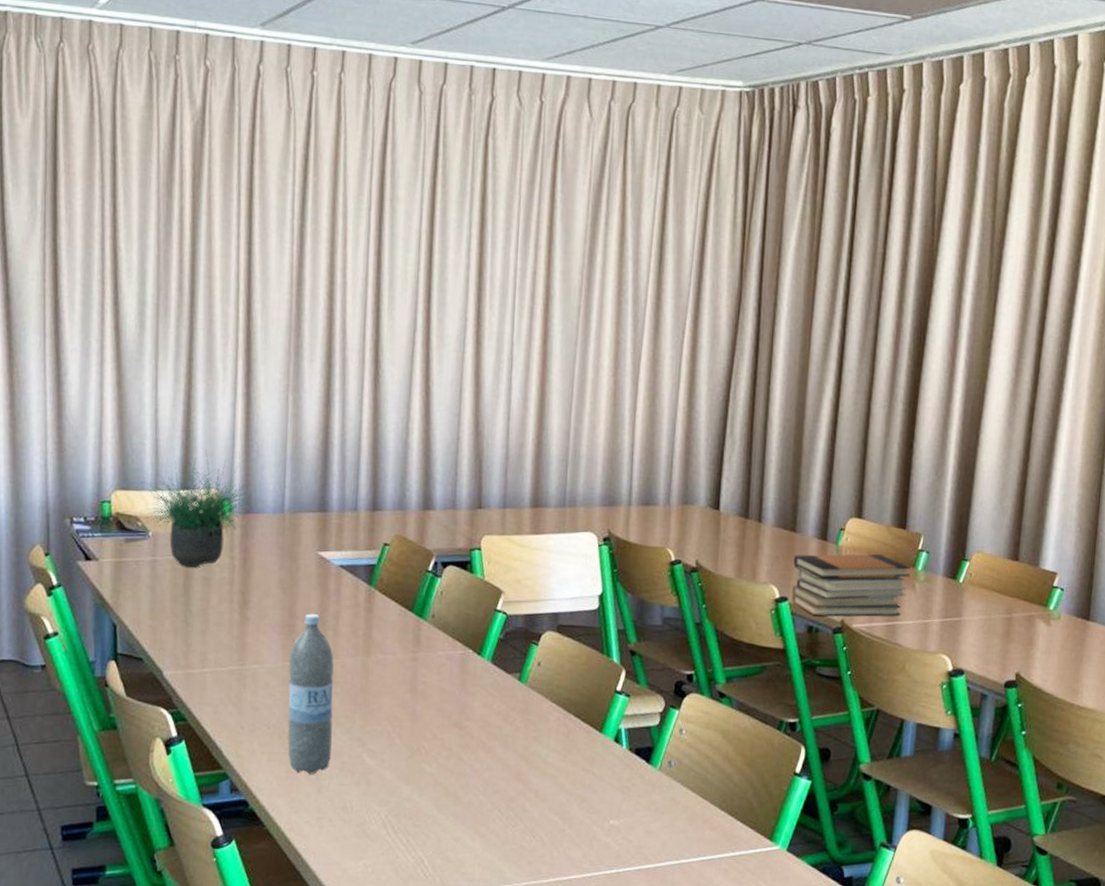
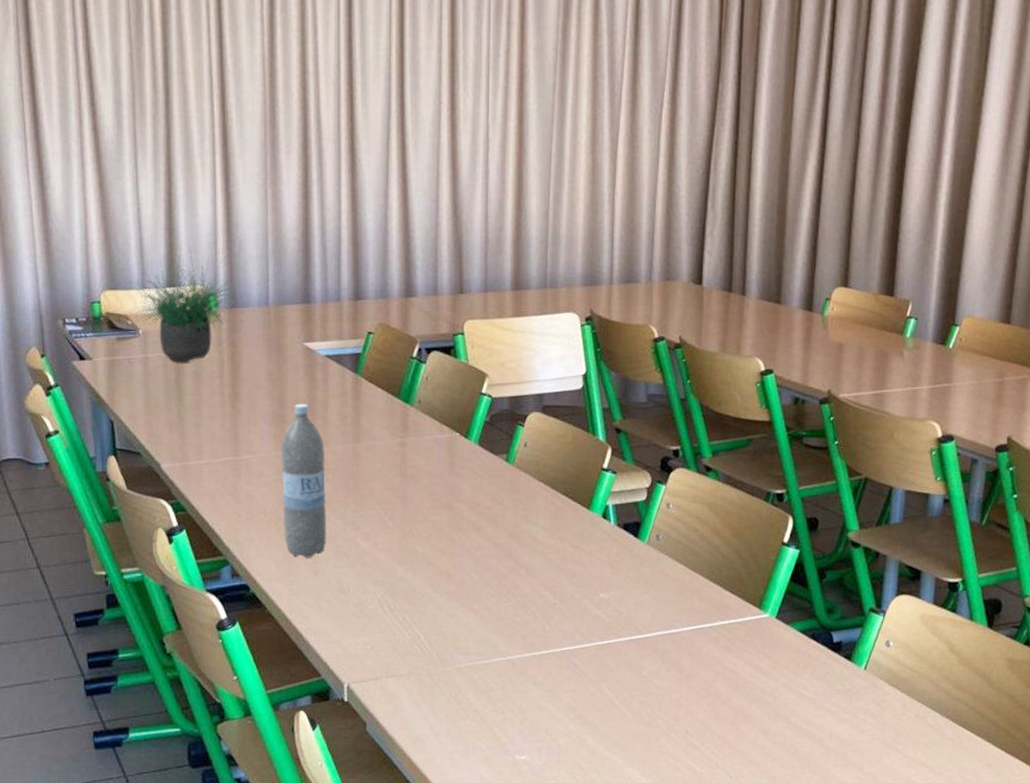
book stack: present [791,554,911,617] -> none [777,323,899,387]

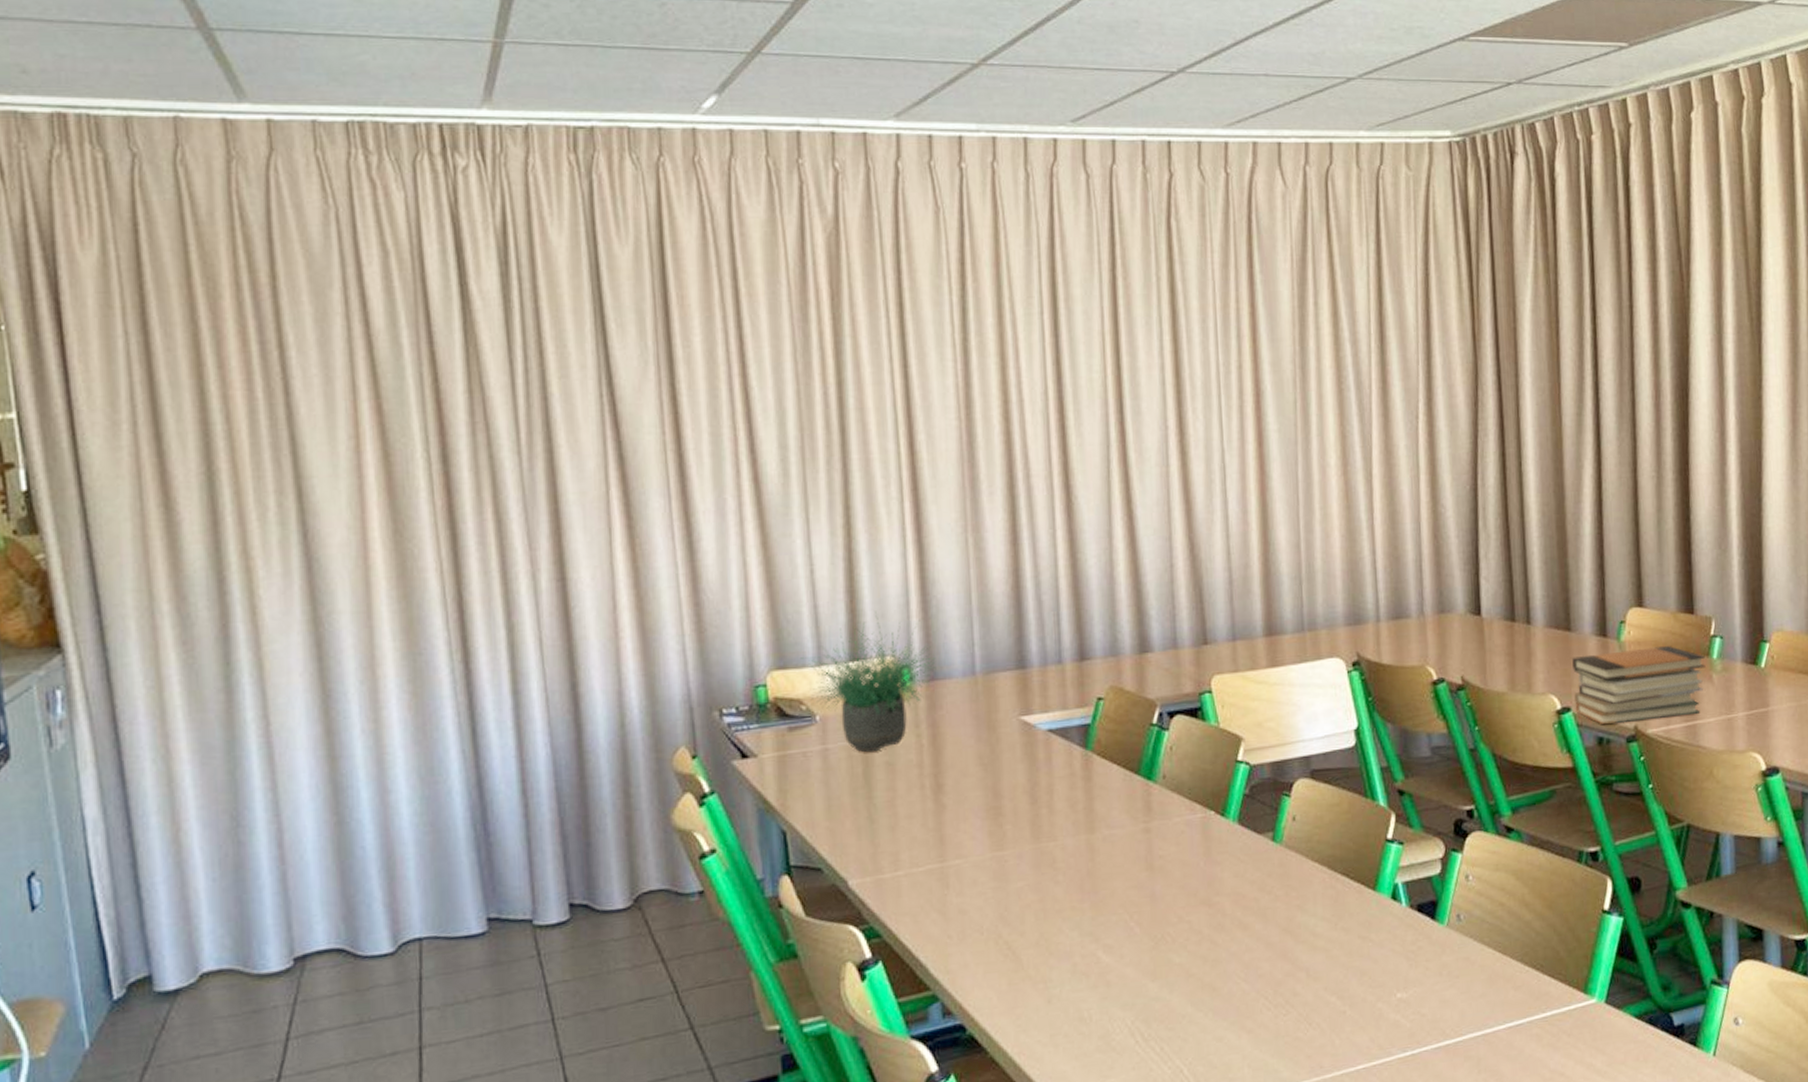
water bottle: present [281,403,327,558] -> none [998,790,1060,984]
book stack: none [777,323,899,387] -> present [1572,646,1706,725]

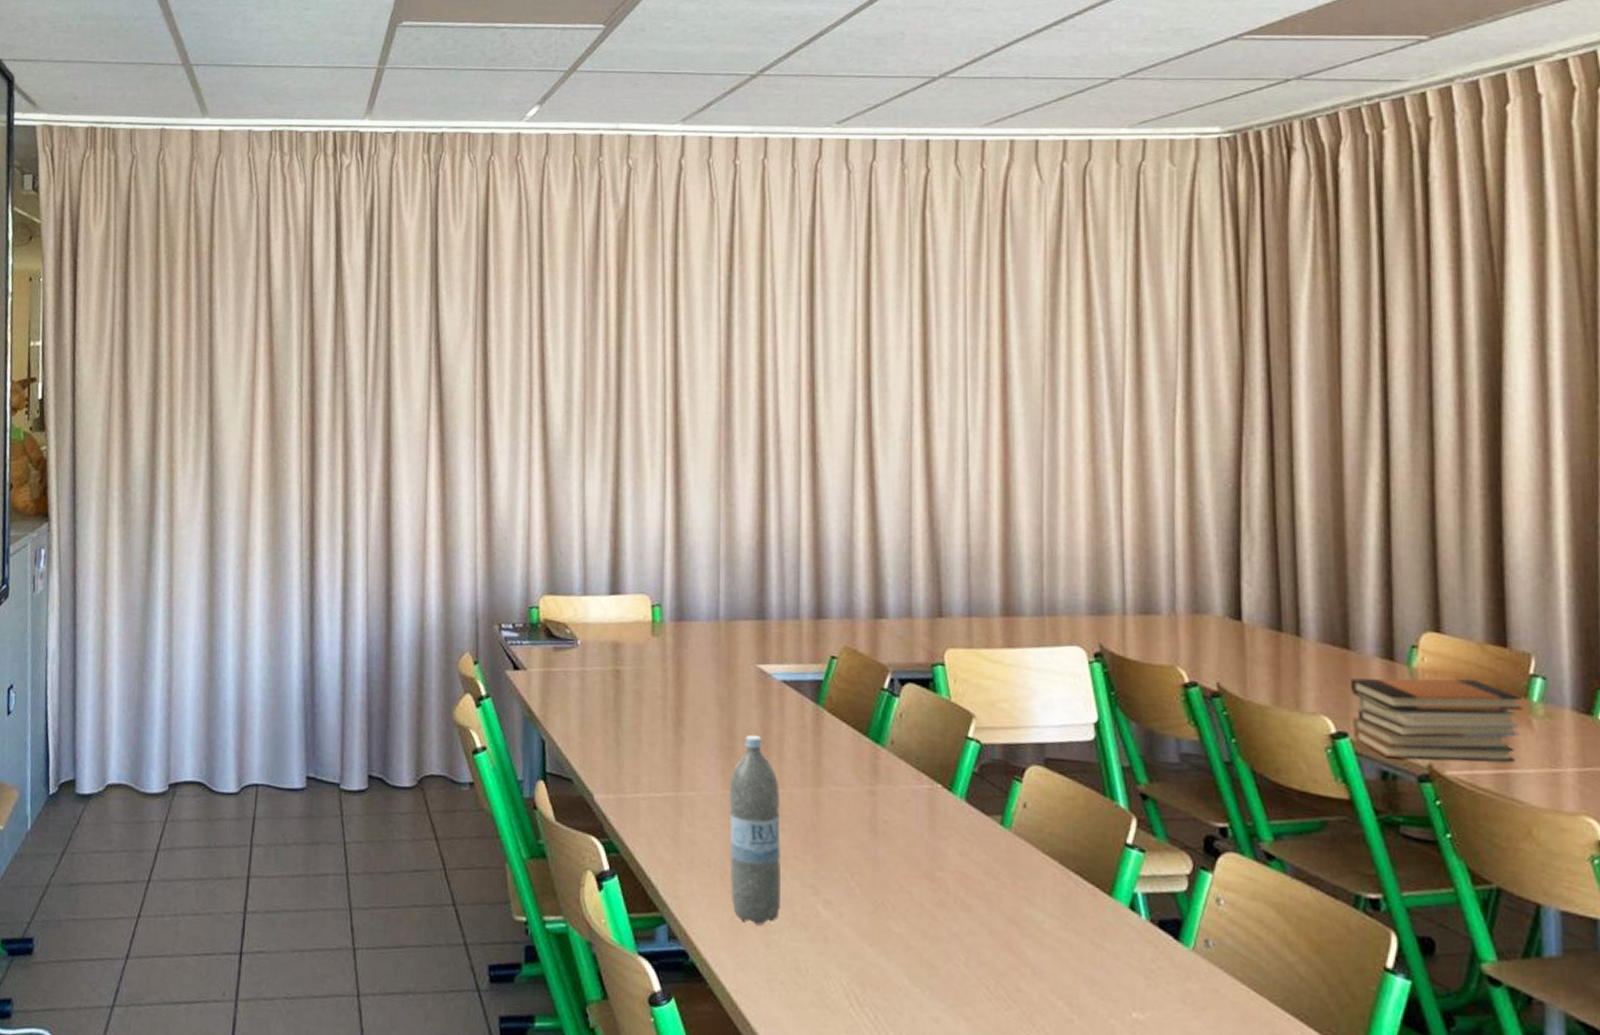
potted plant: present [800,612,936,753] -> none [569,553,685,680]
water bottle: none [998,790,1060,984] -> present [728,734,782,926]

